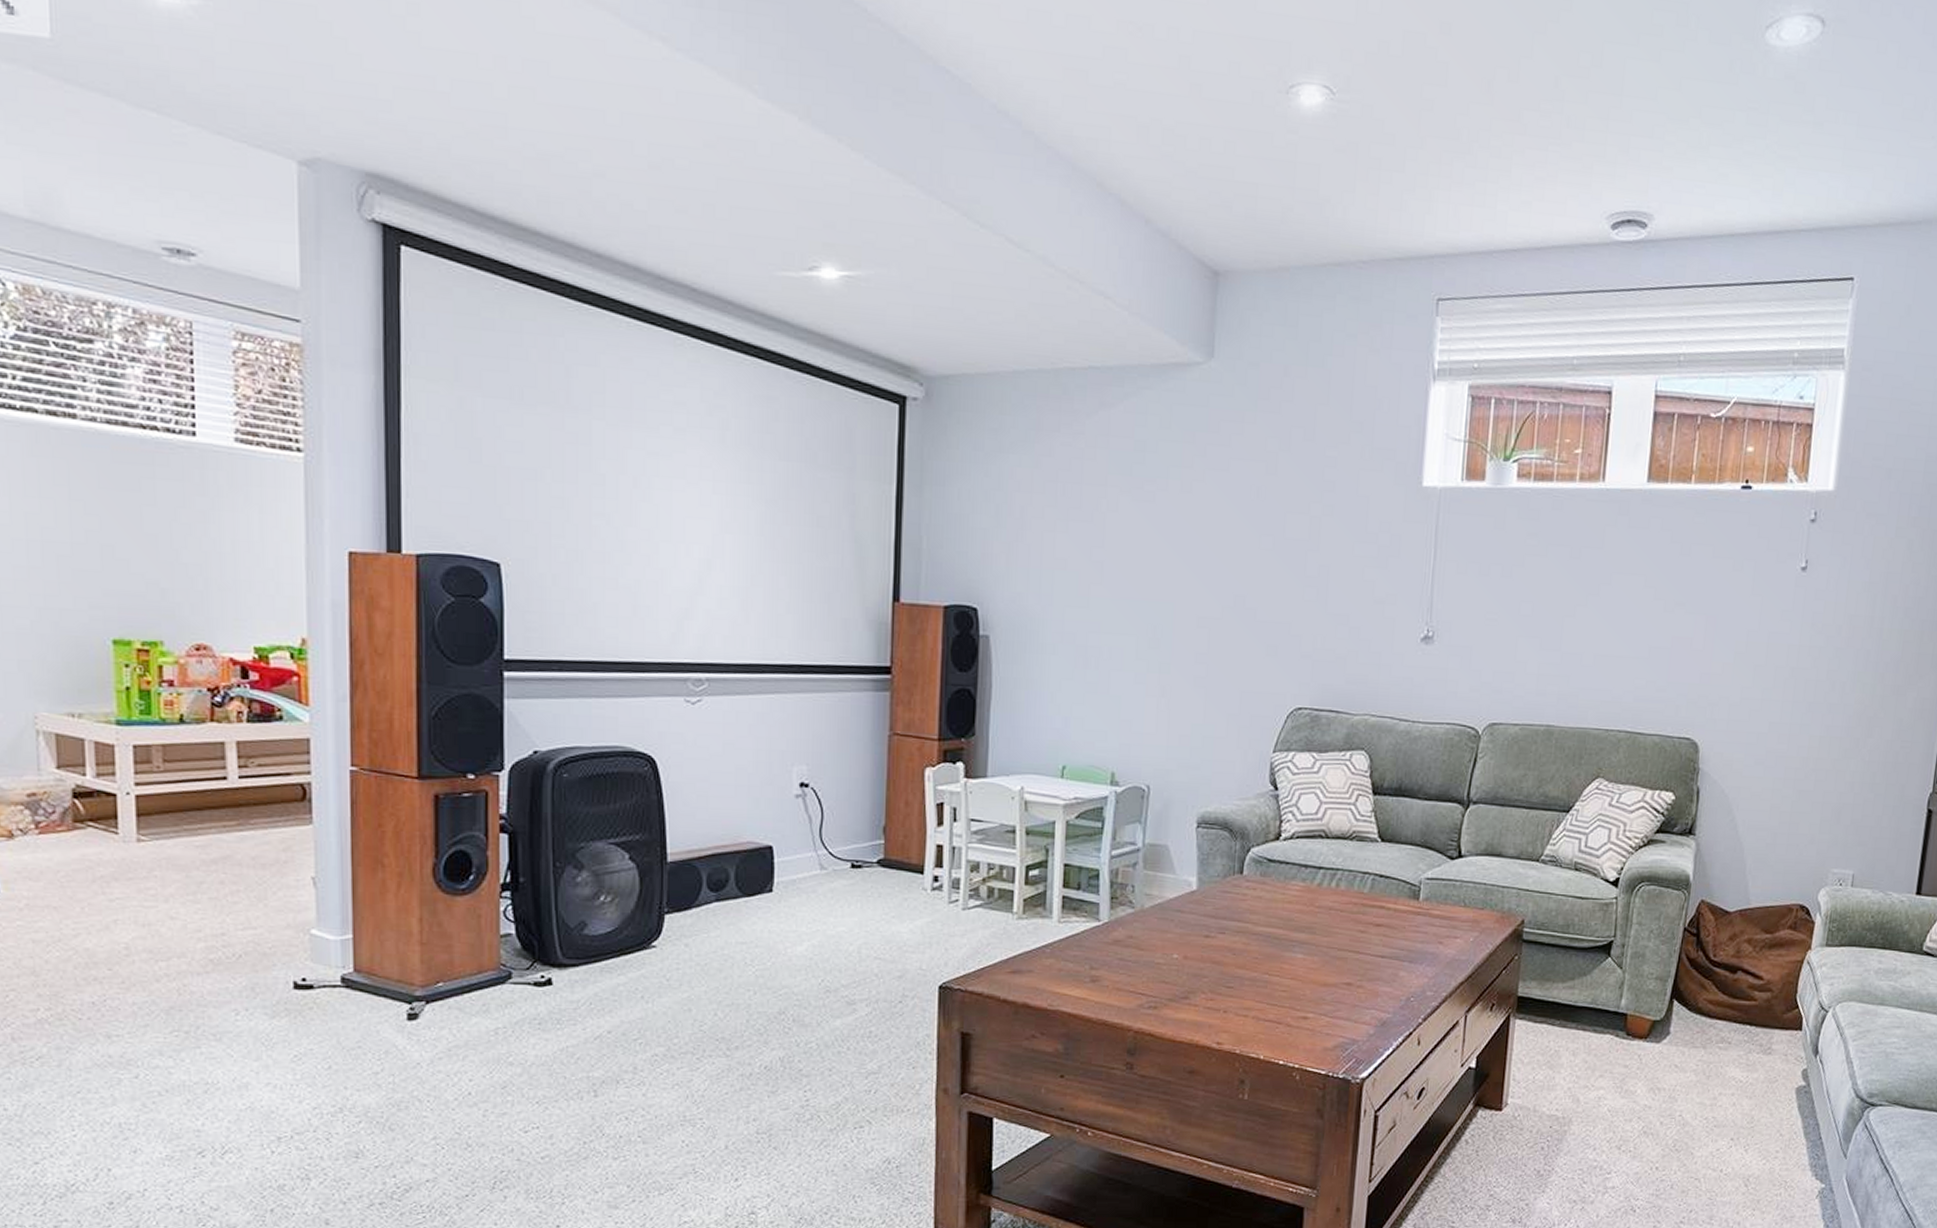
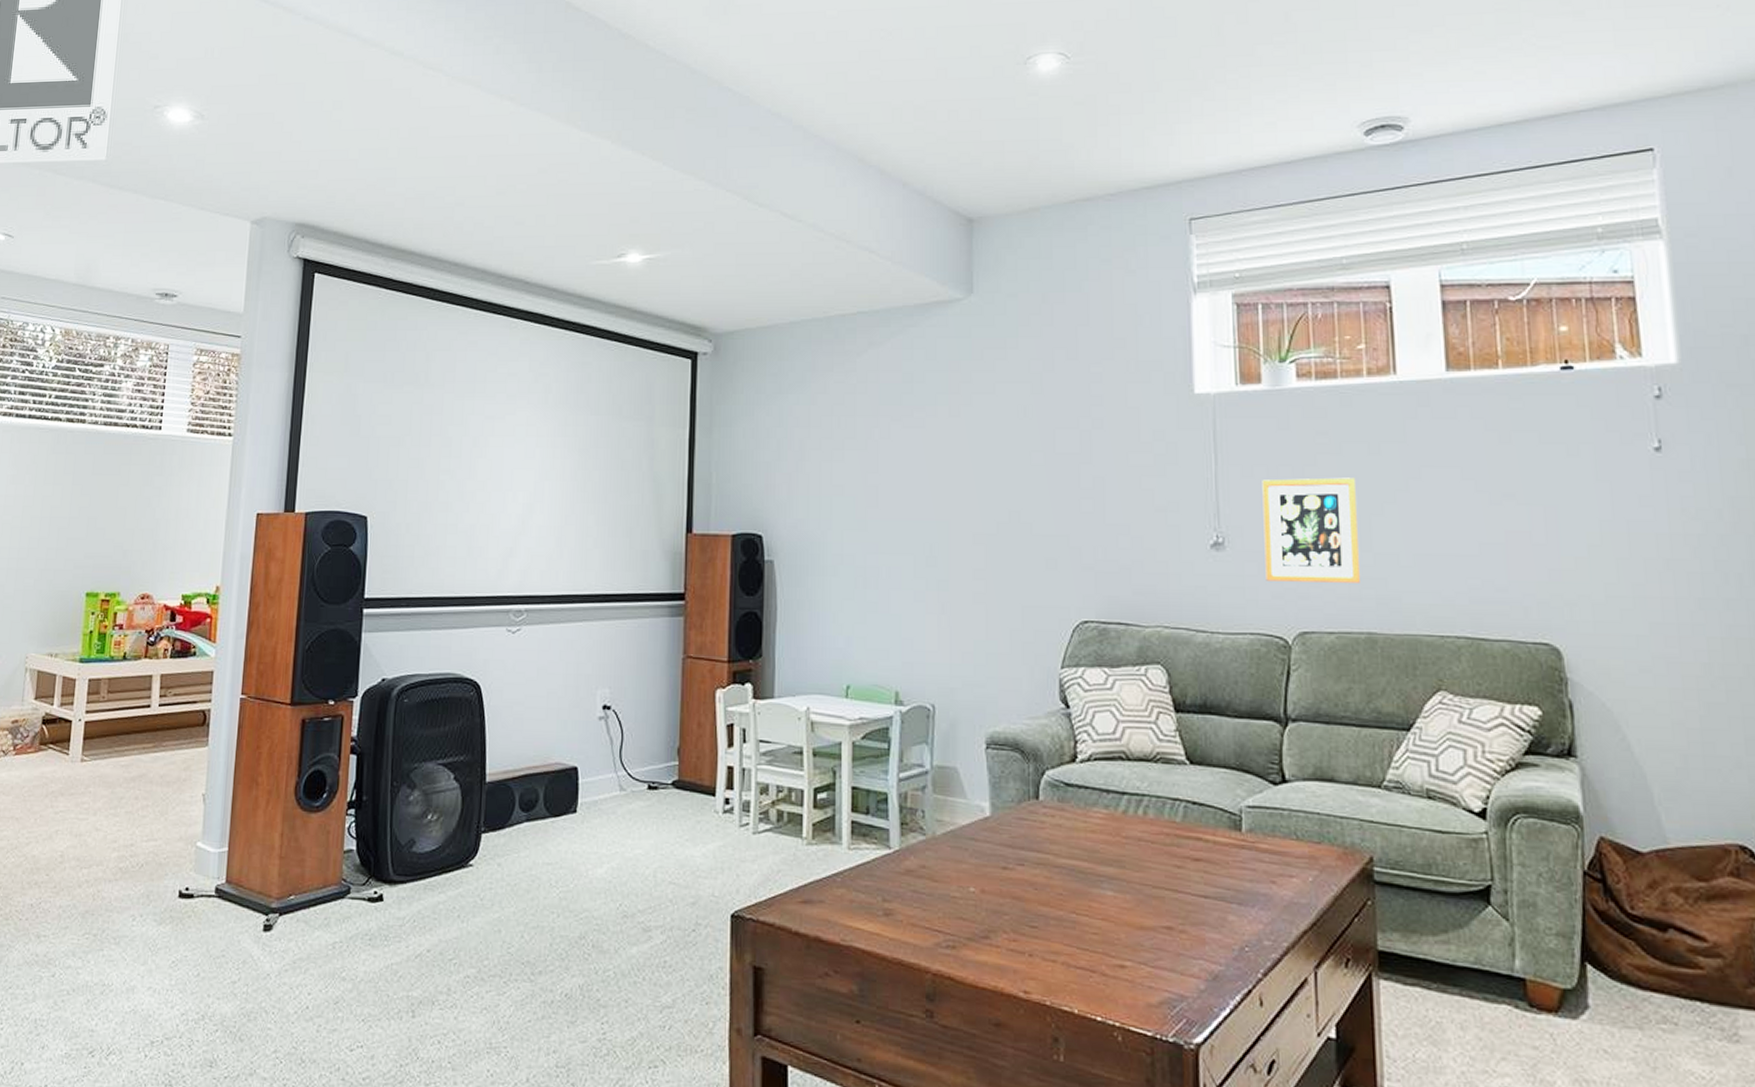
picture frame: none [1466,577,1555,680] -> present [1262,477,1360,583]

